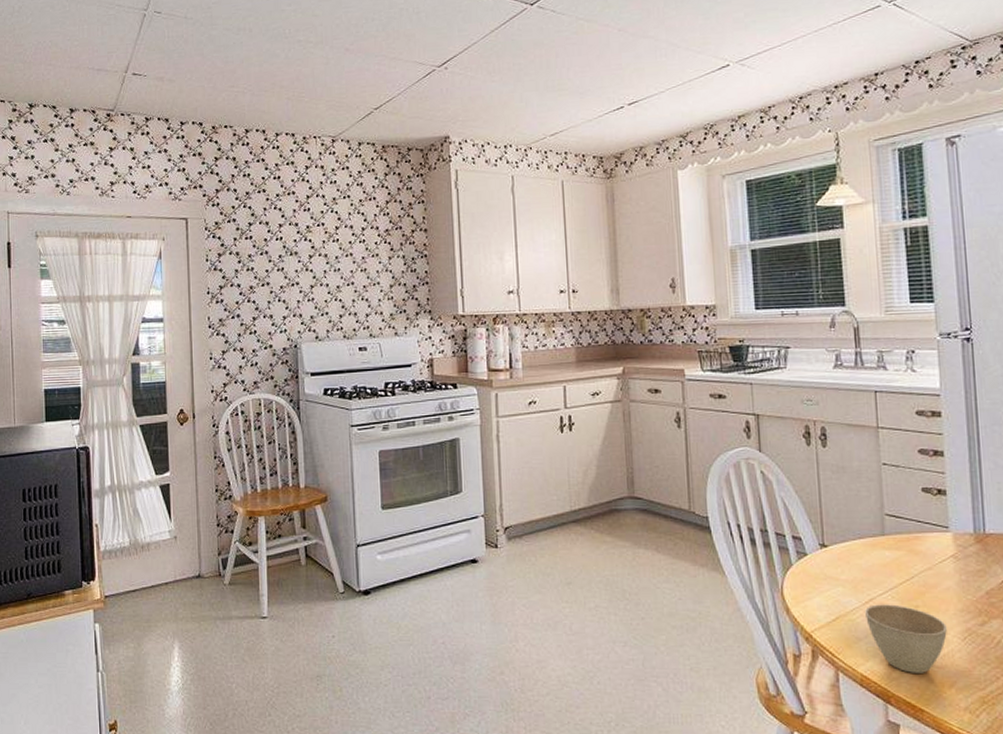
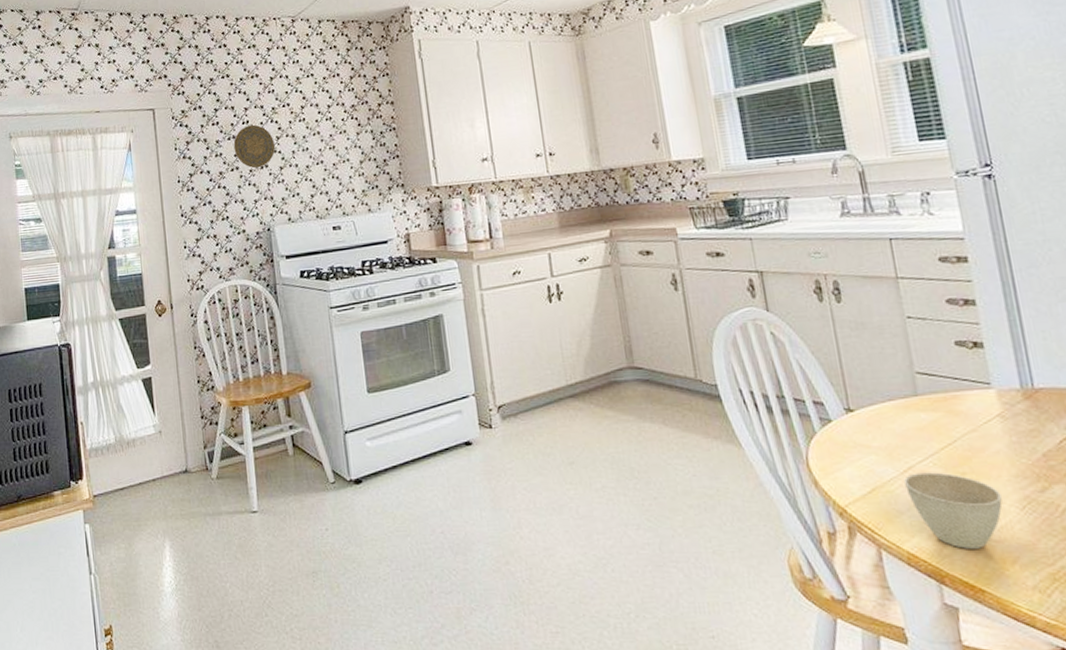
decorative plate: none [265,241,308,285] -> present [233,124,276,169]

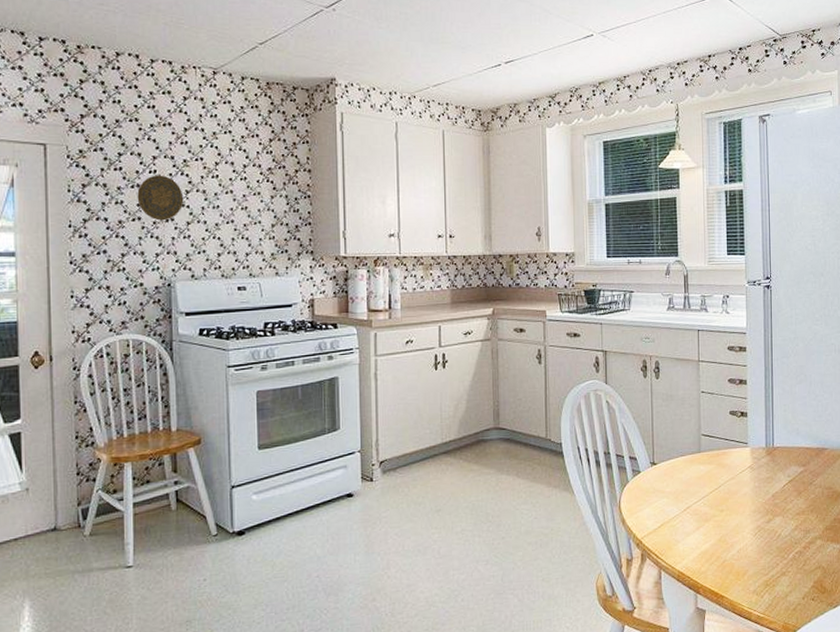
cup: present [904,472,1003,549] -> none [683,510,743,566]

